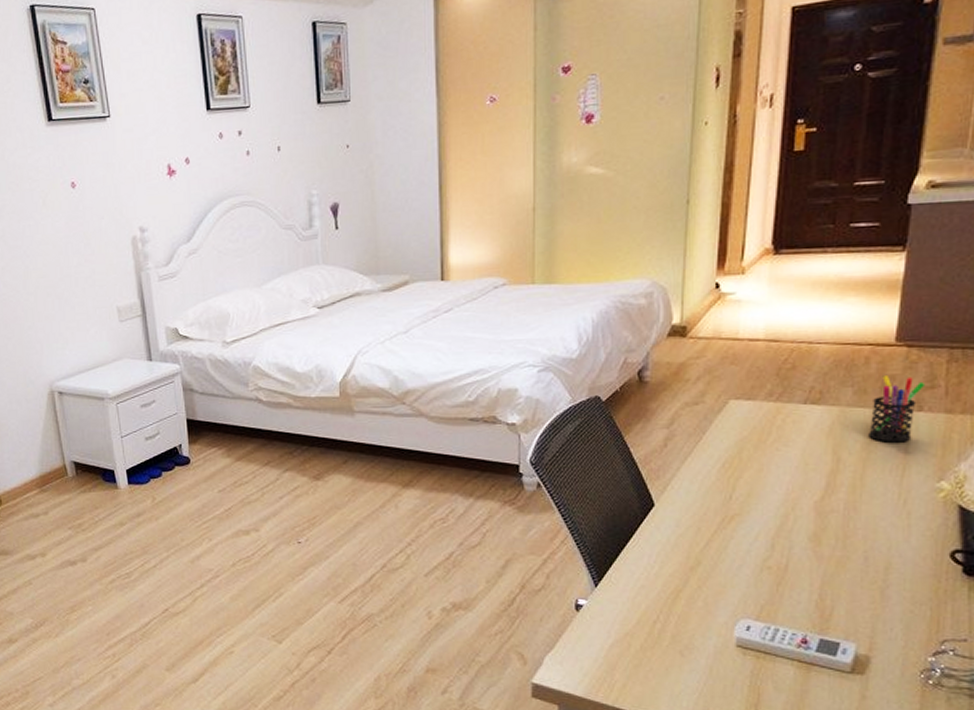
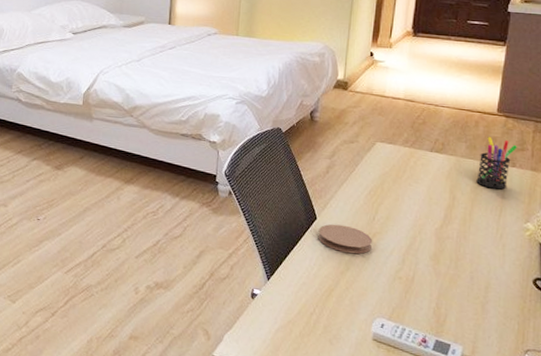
coaster: none [657,509,731,544] -> present [318,224,373,254]

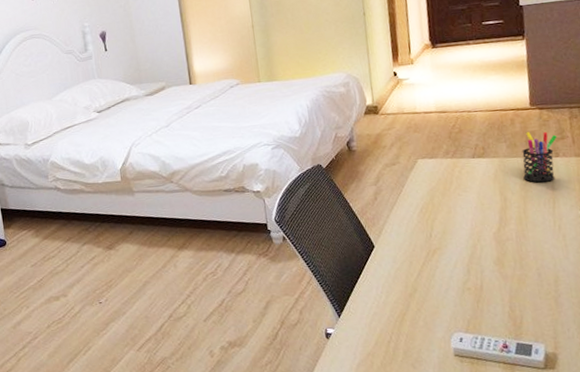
coaster: present [318,224,373,254] -> none [378,247,435,275]

